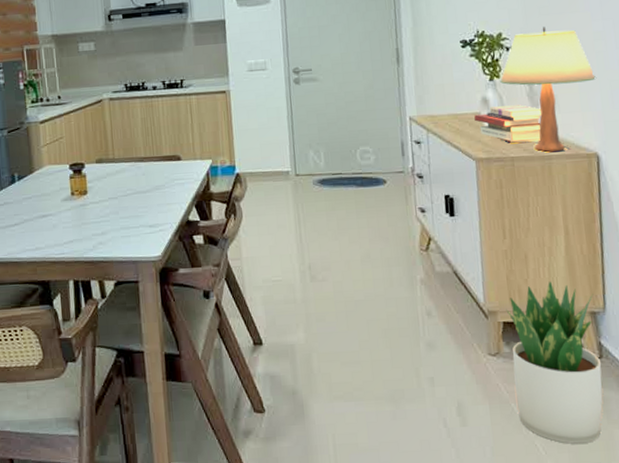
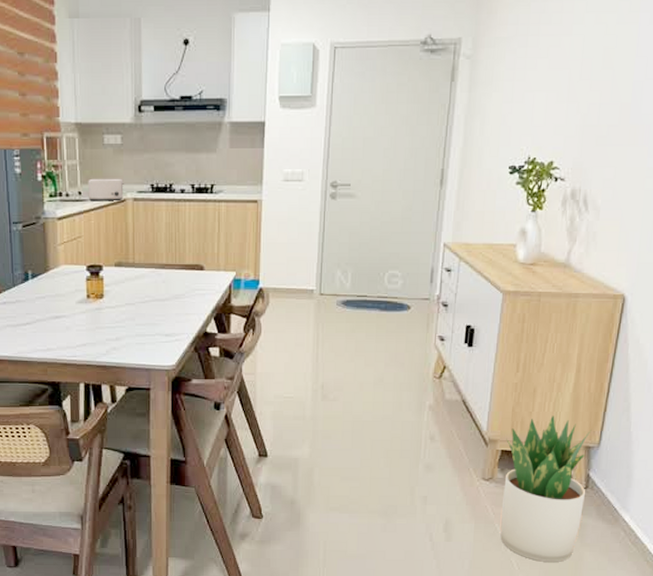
toaster: none [66,81,101,104] -> present [88,178,125,202]
books: present [474,105,541,144] -> none [509,239,578,279]
table lamp: present [500,27,597,152] -> none [542,158,640,290]

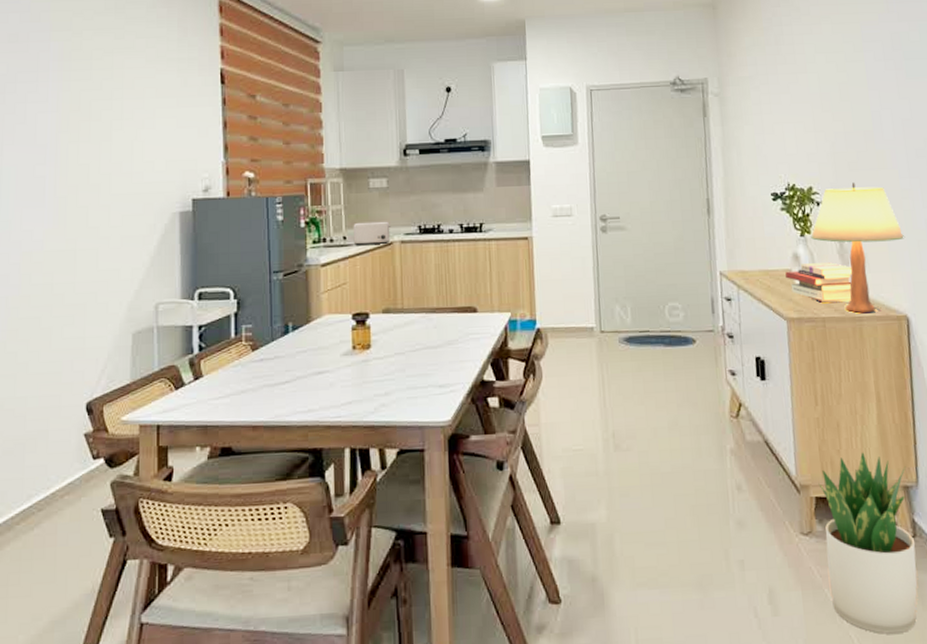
books: none [509,239,578,279] -> present [785,262,852,303]
table lamp: none [542,158,640,290] -> present [811,182,905,314]

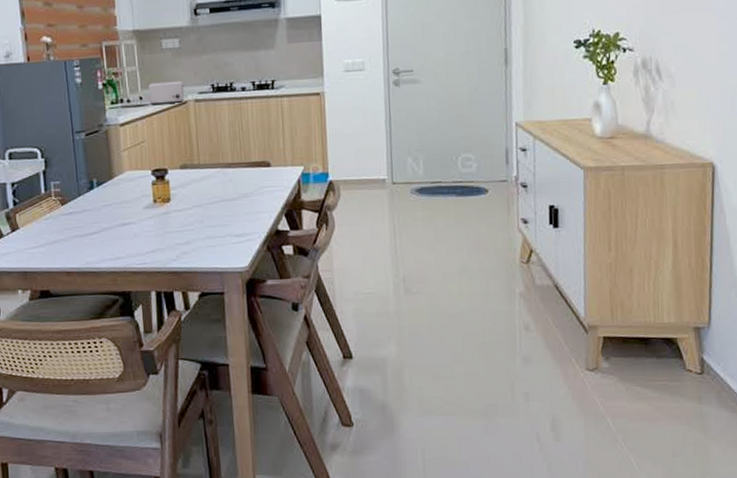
books: present [785,262,852,303] -> none [585,110,656,152]
table lamp: present [811,182,905,314] -> none [614,26,718,161]
planter: present [818,452,918,635] -> none [607,295,703,460]

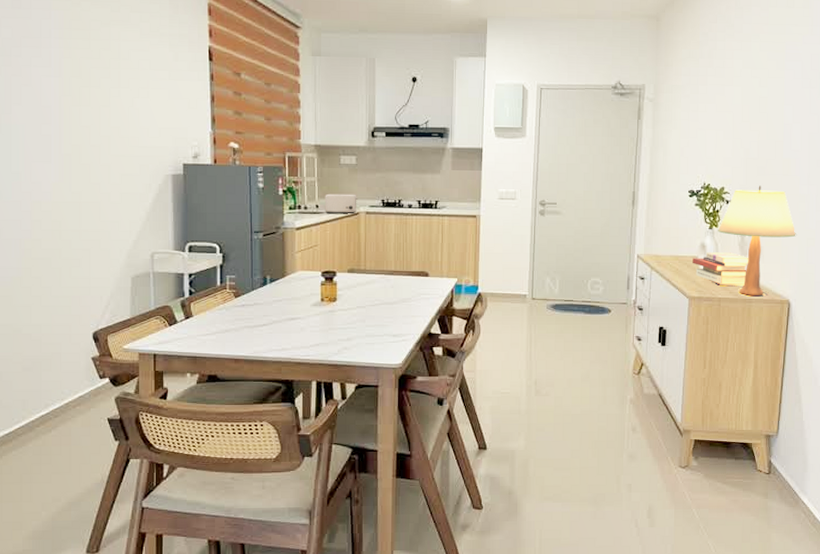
books: none [585,110,656,152] -> present [692,252,748,287]
table lamp: none [614,26,718,161] -> present [718,186,797,297]

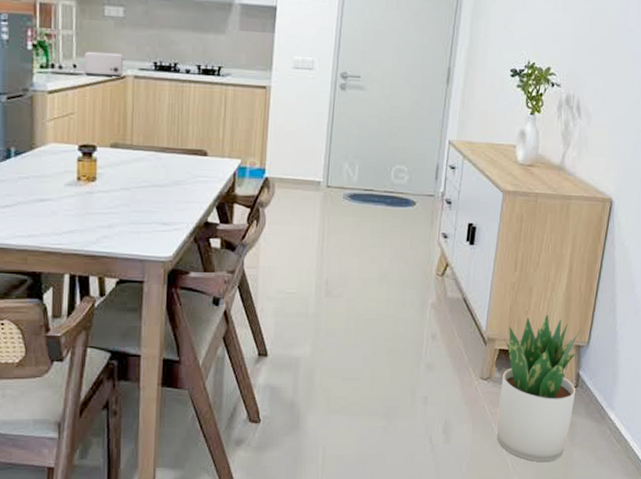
books: present [692,252,748,287] -> none [510,141,571,181]
planter: none [697,407,770,545] -> present [497,314,582,463]
table lamp: present [718,186,797,297] -> none [540,68,626,193]

